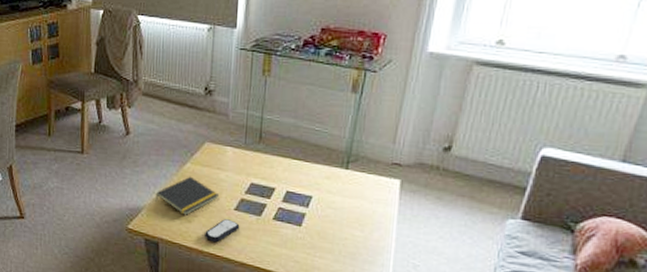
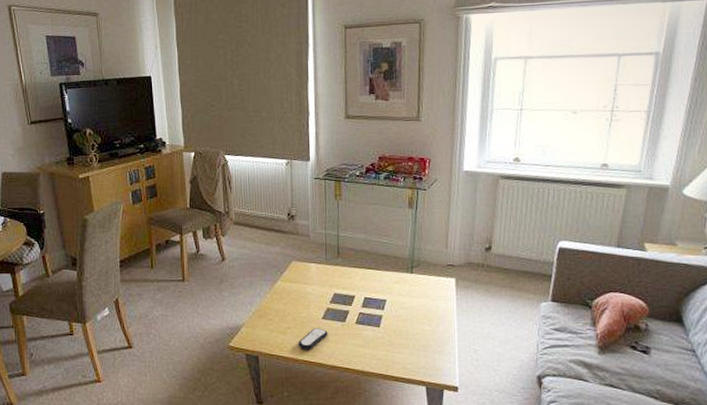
notepad: present [155,176,219,215] -> none [252,292,307,328]

